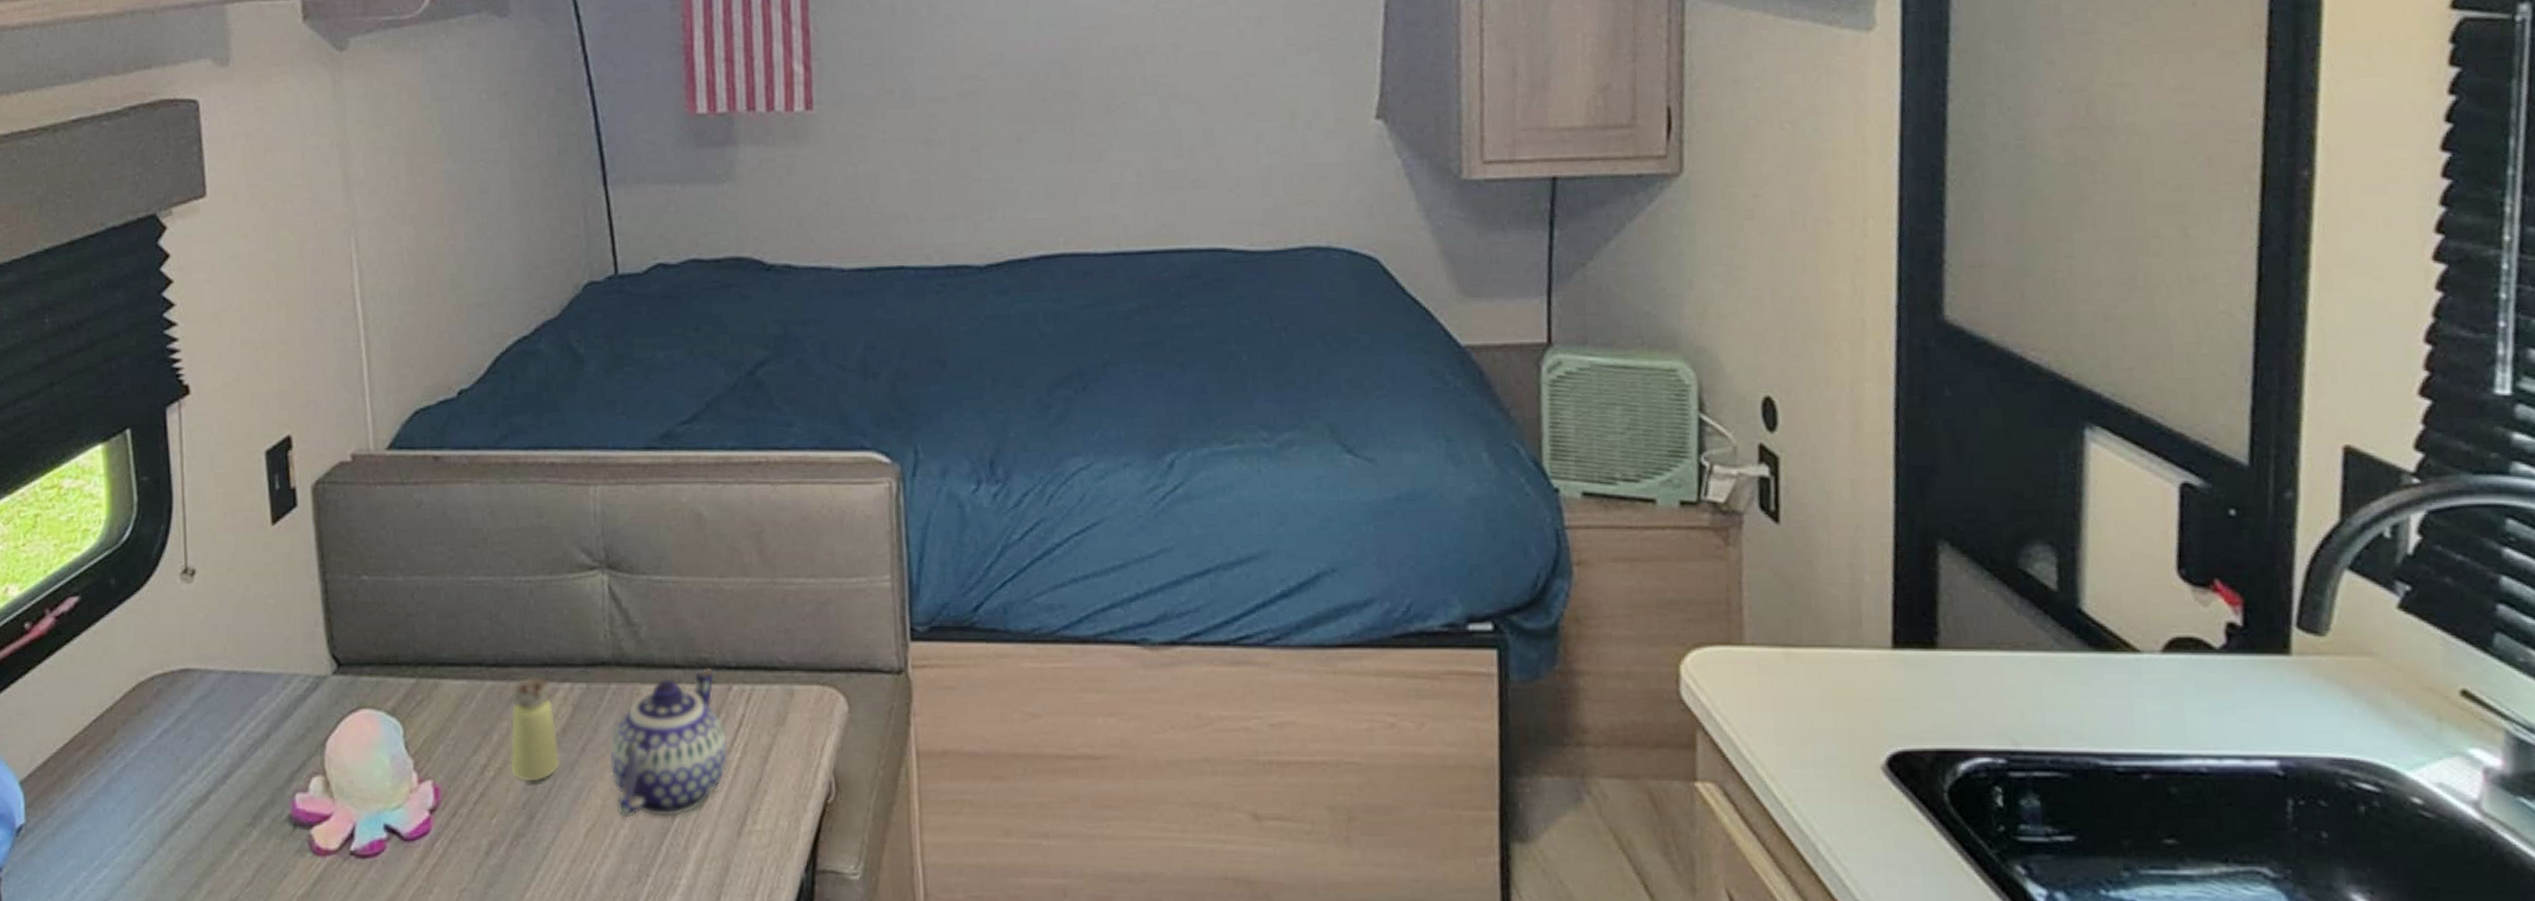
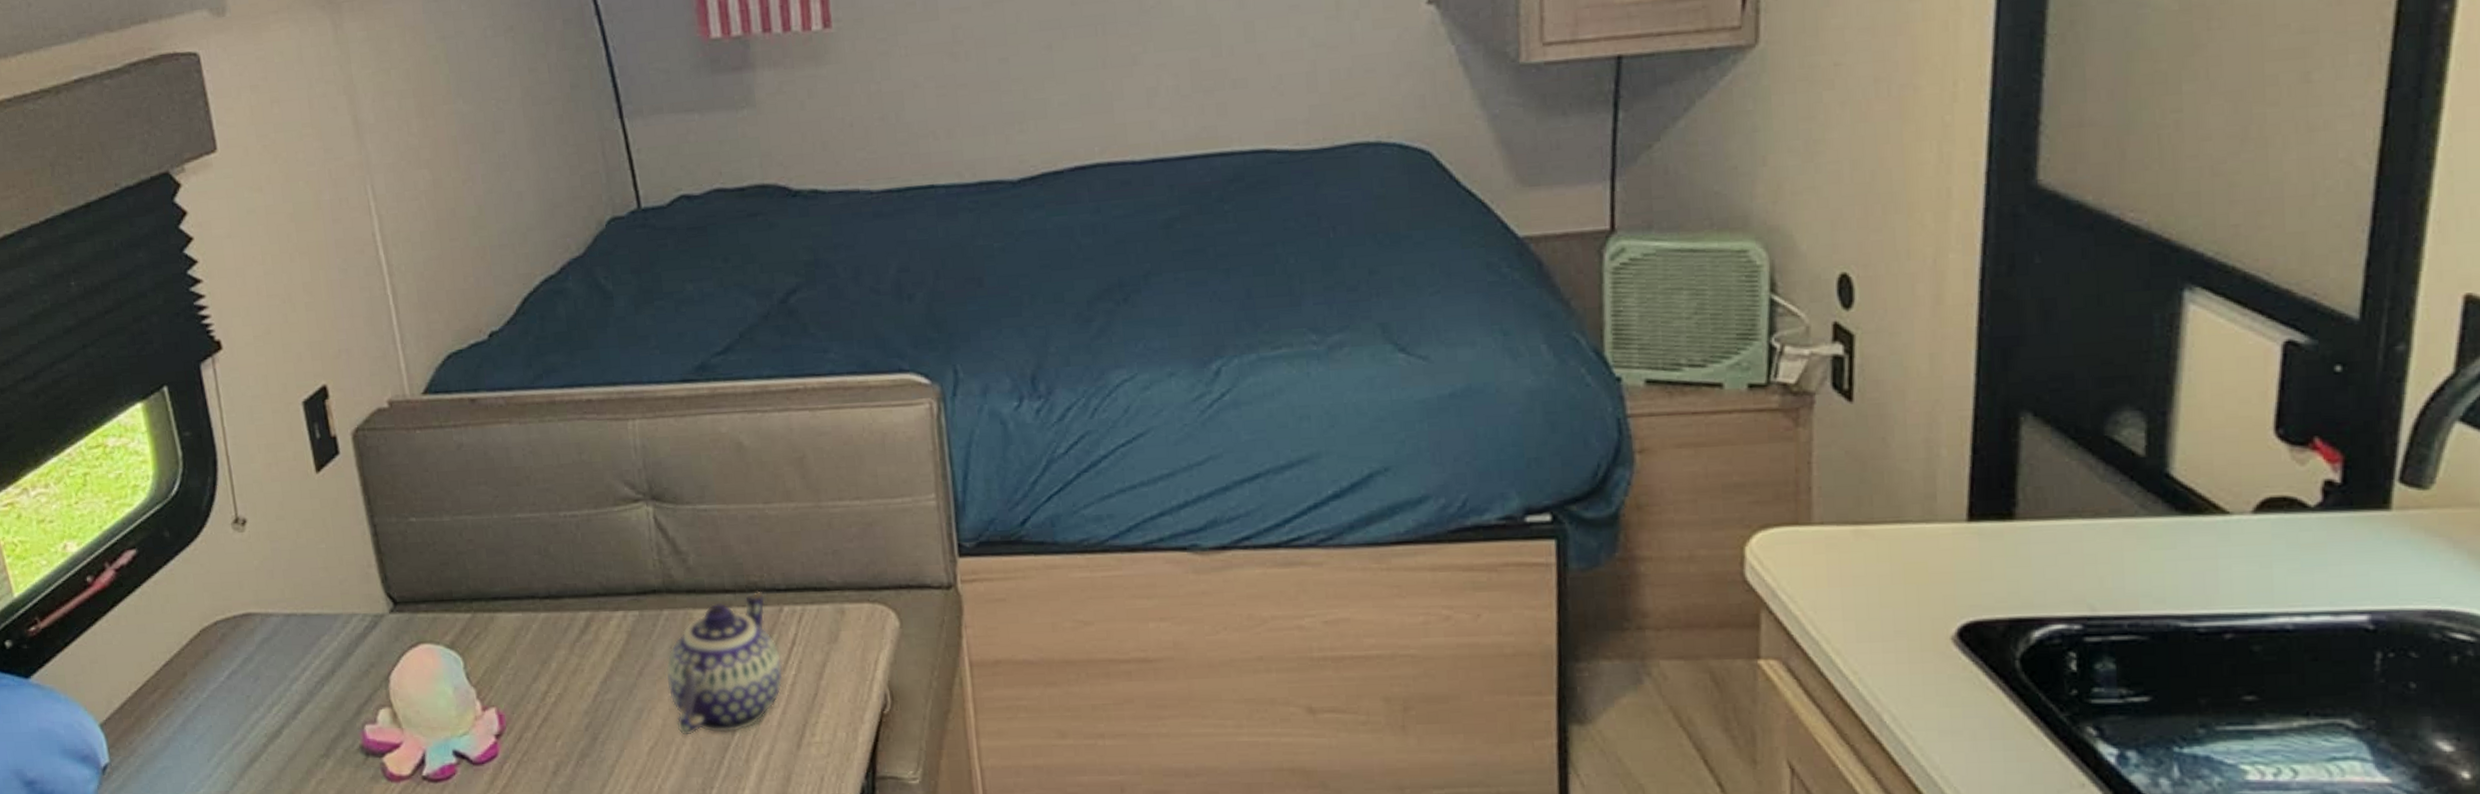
saltshaker: present [510,676,561,783] -> none [566,606,620,707]

